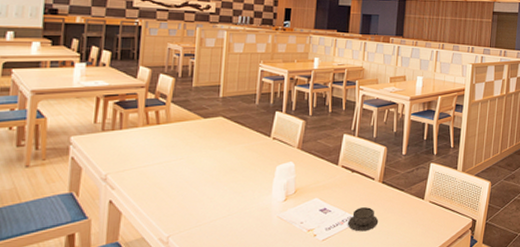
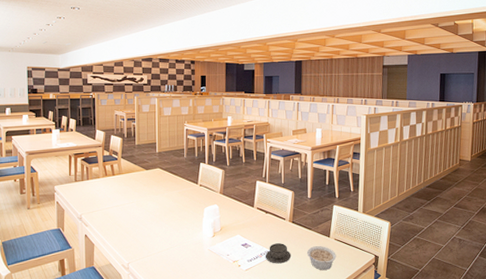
legume: none [397,210,430,237] -> present [307,246,336,270]

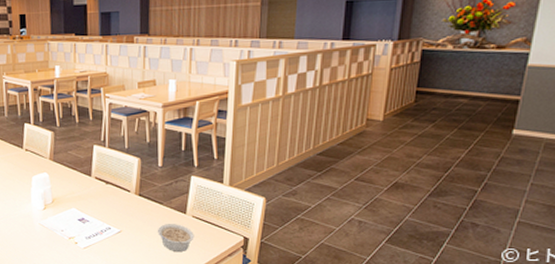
teacup: present [266,243,292,264] -> none [107,219,139,243]

